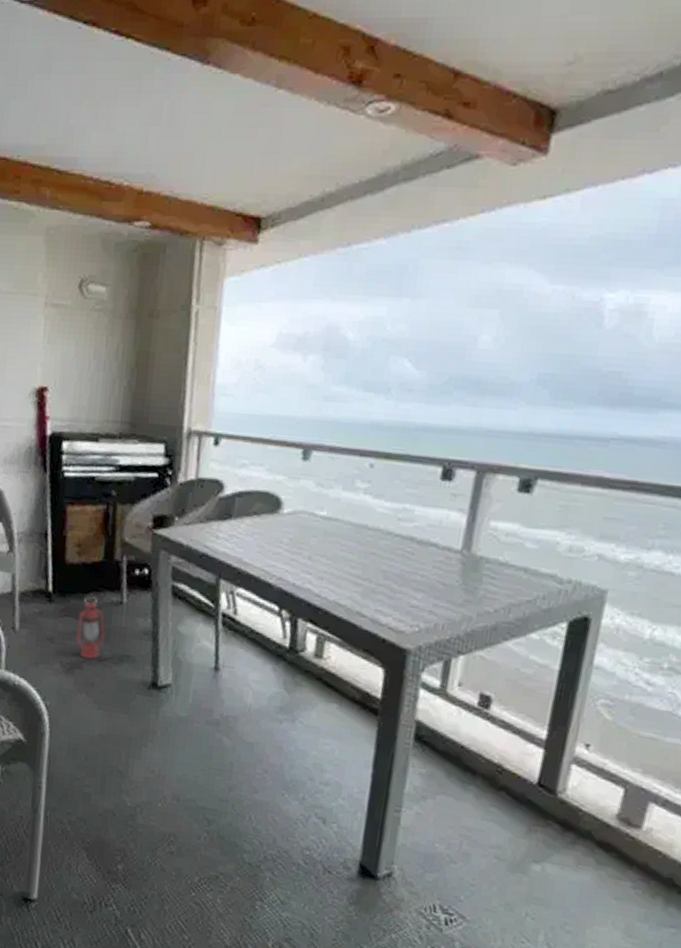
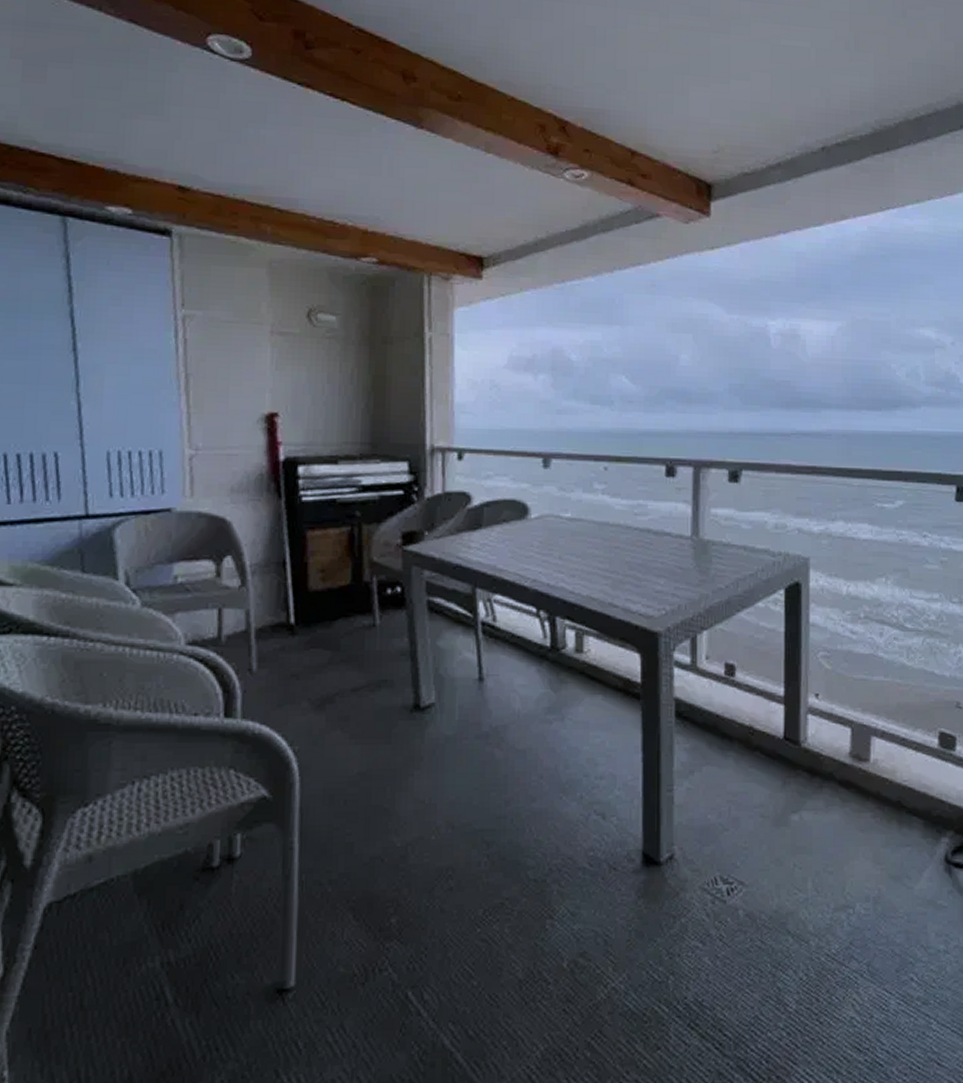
lantern: present [75,596,105,659] -> none [324,622,358,690]

